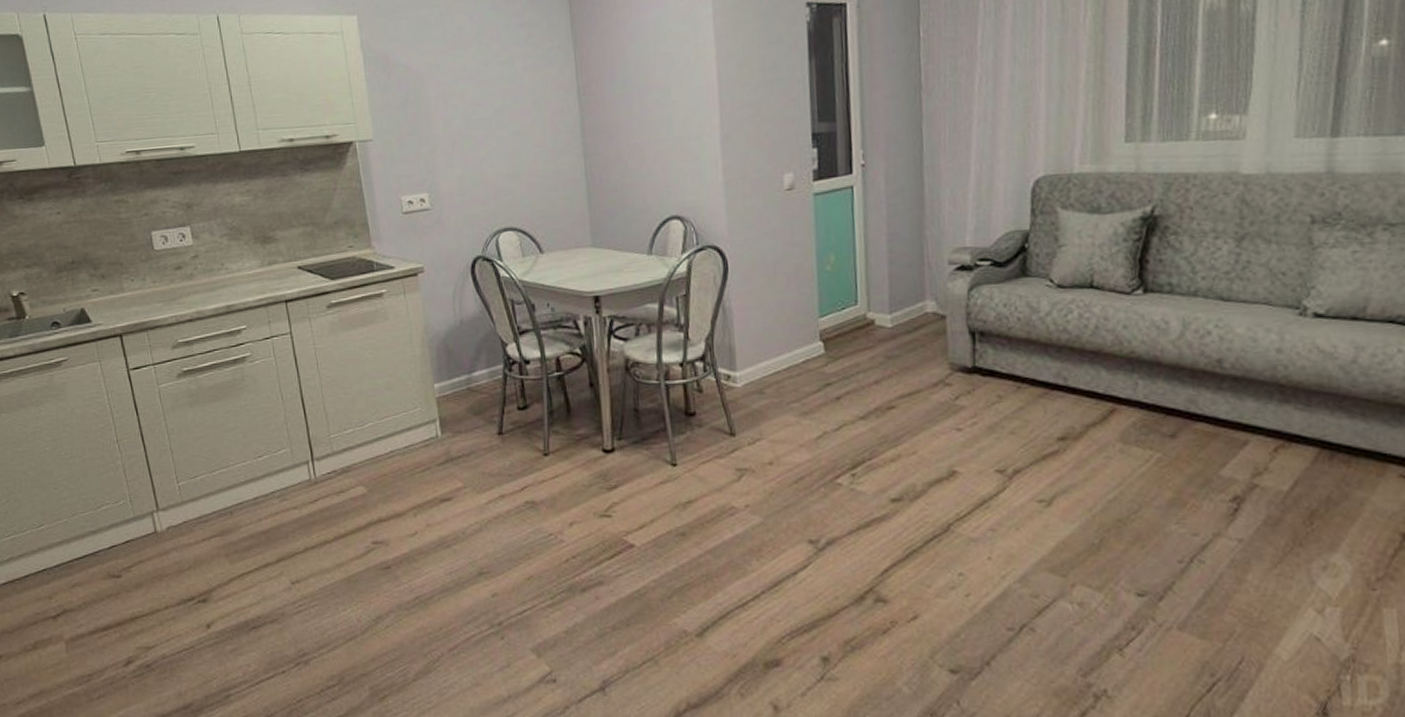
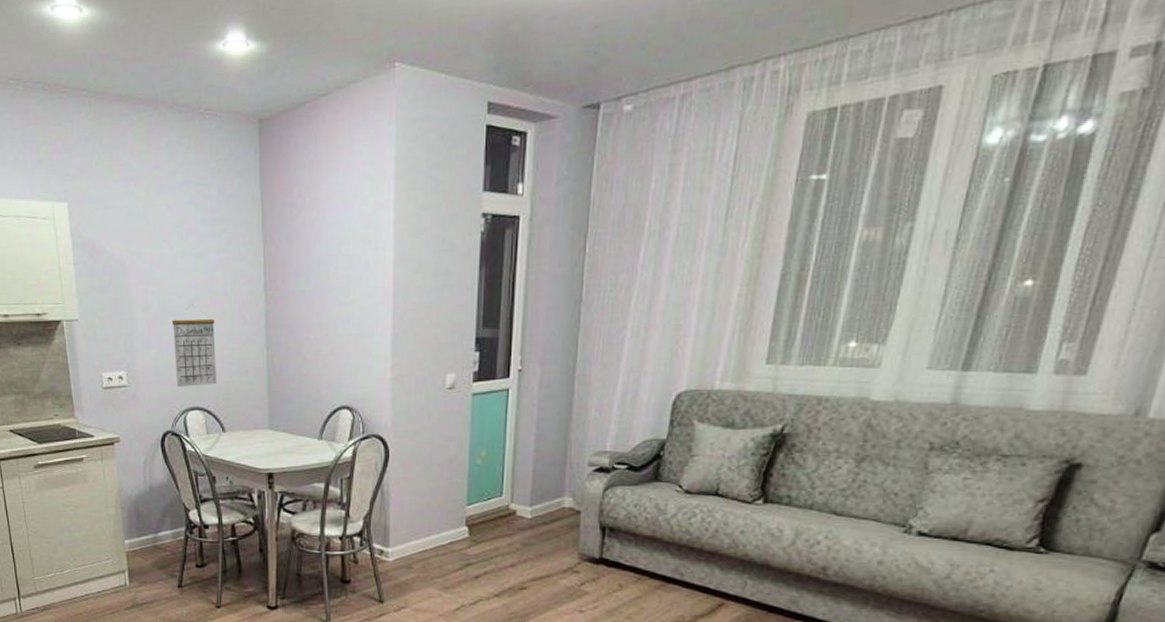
calendar: none [478,115,530,206] -> present [172,304,216,387]

